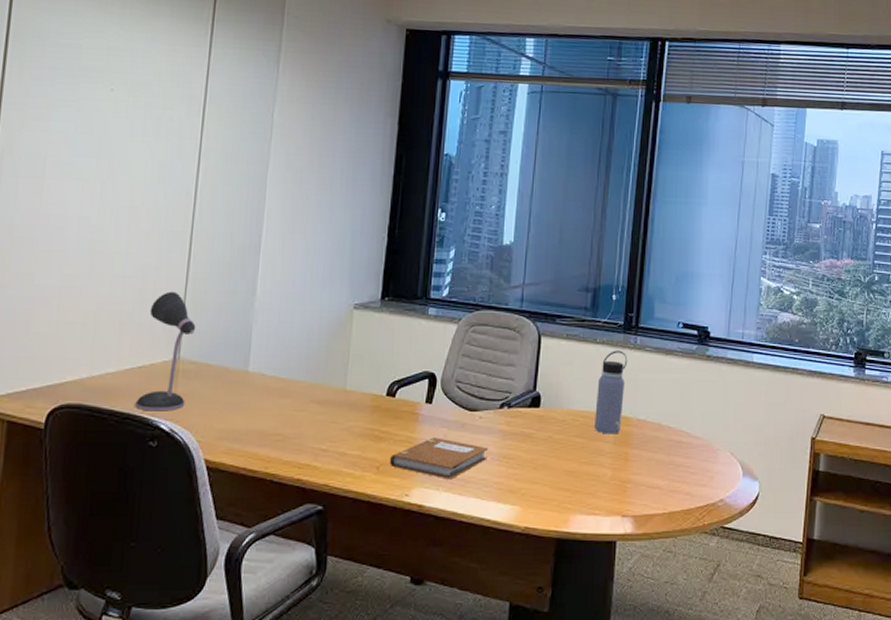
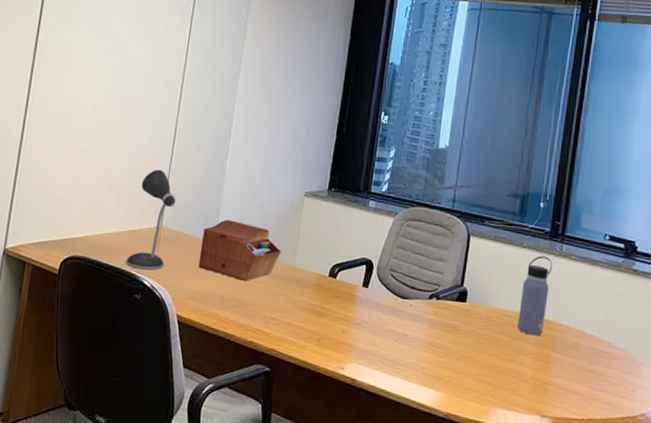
sewing box: none [228,343,329,411] -> present [198,219,281,281]
notebook: present [389,437,489,480] -> none [328,318,417,359]

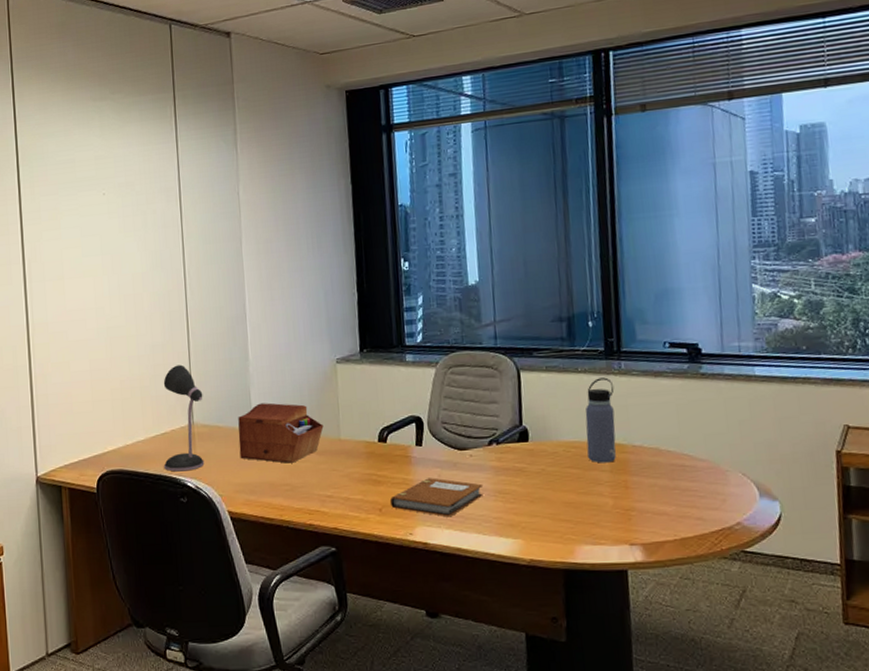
notebook: none [328,318,417,359] -> present [389,477,484,518]

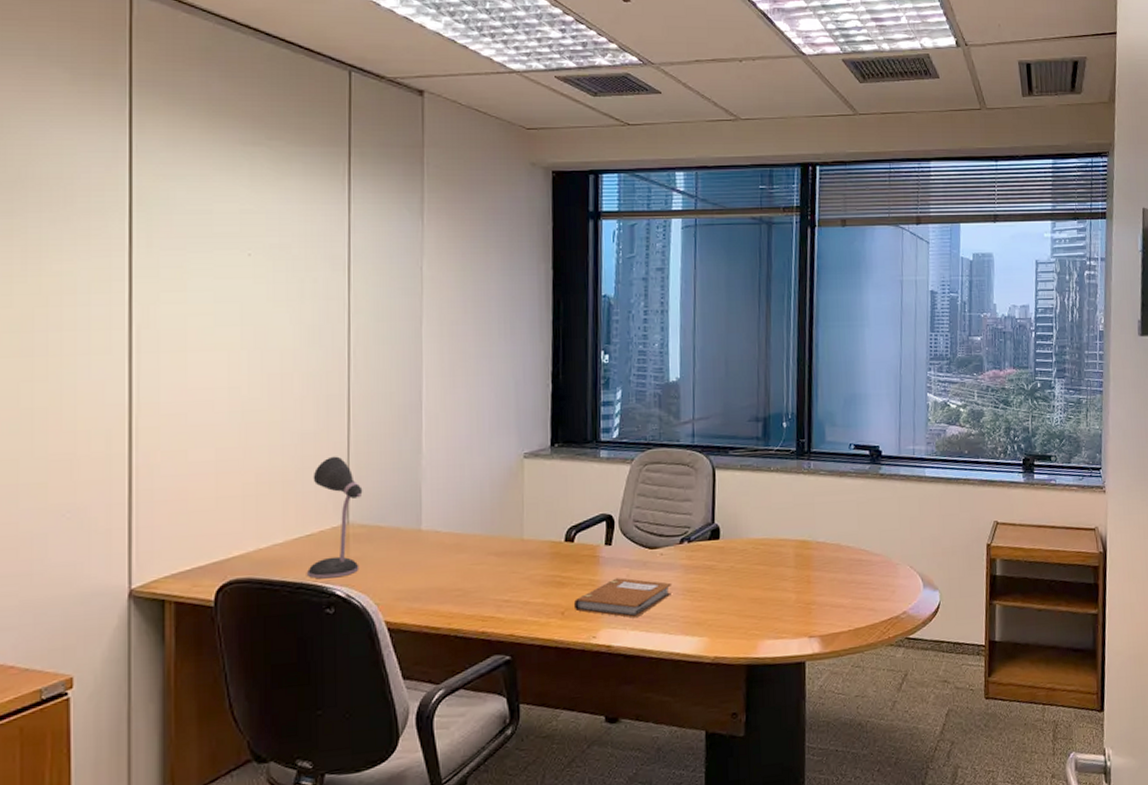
sewing box: present [238,402,324,463] -> none [403,500,505,566]
water bottle: present [585,377,617,463] -> none [774,476,803,560]

